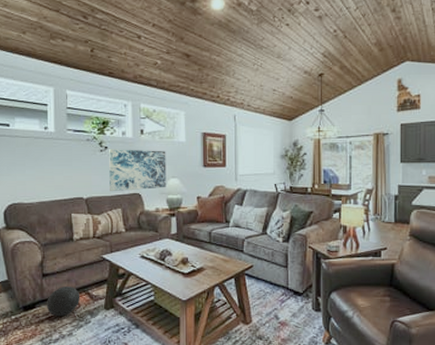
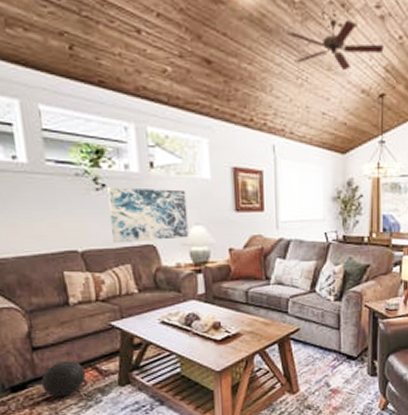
ceiling fan: none [247,21,322,58] -> present [288,19,384,71]

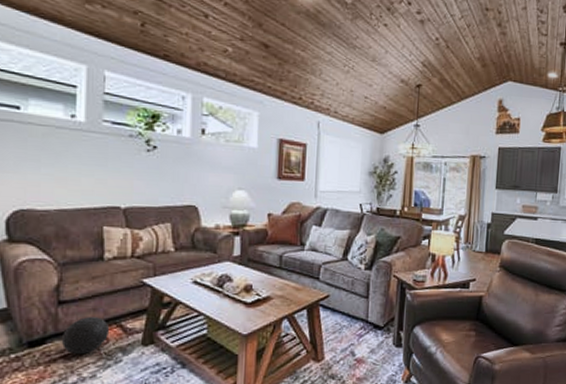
wall art: present [108,187,189,244] -> none [157,149,233,203]
ceiling fan: present [288,19,384,71] -> none [339,19,423,63]

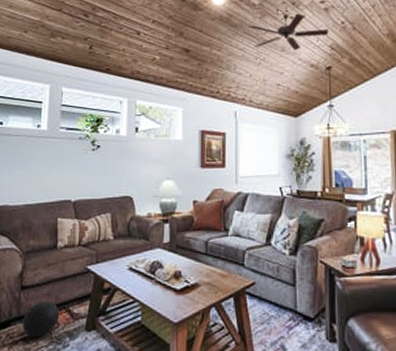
ceiling fan: none [339,19,423,63] -> present [249,13,329,51]

